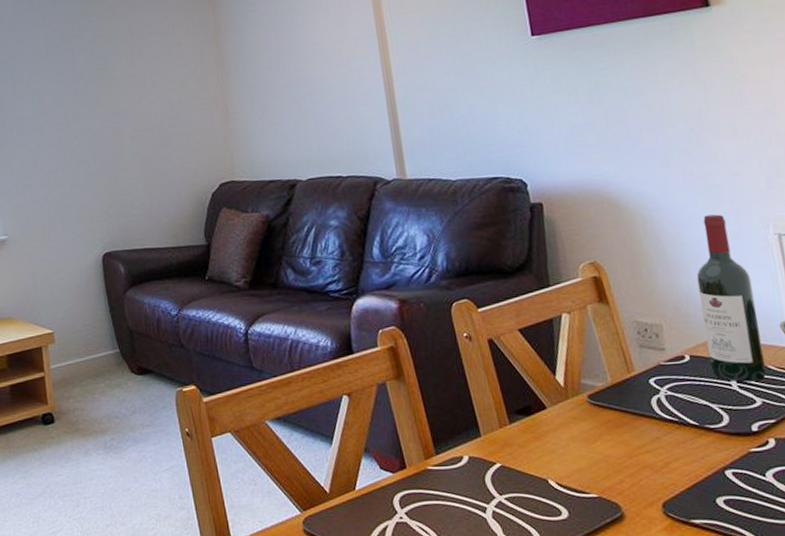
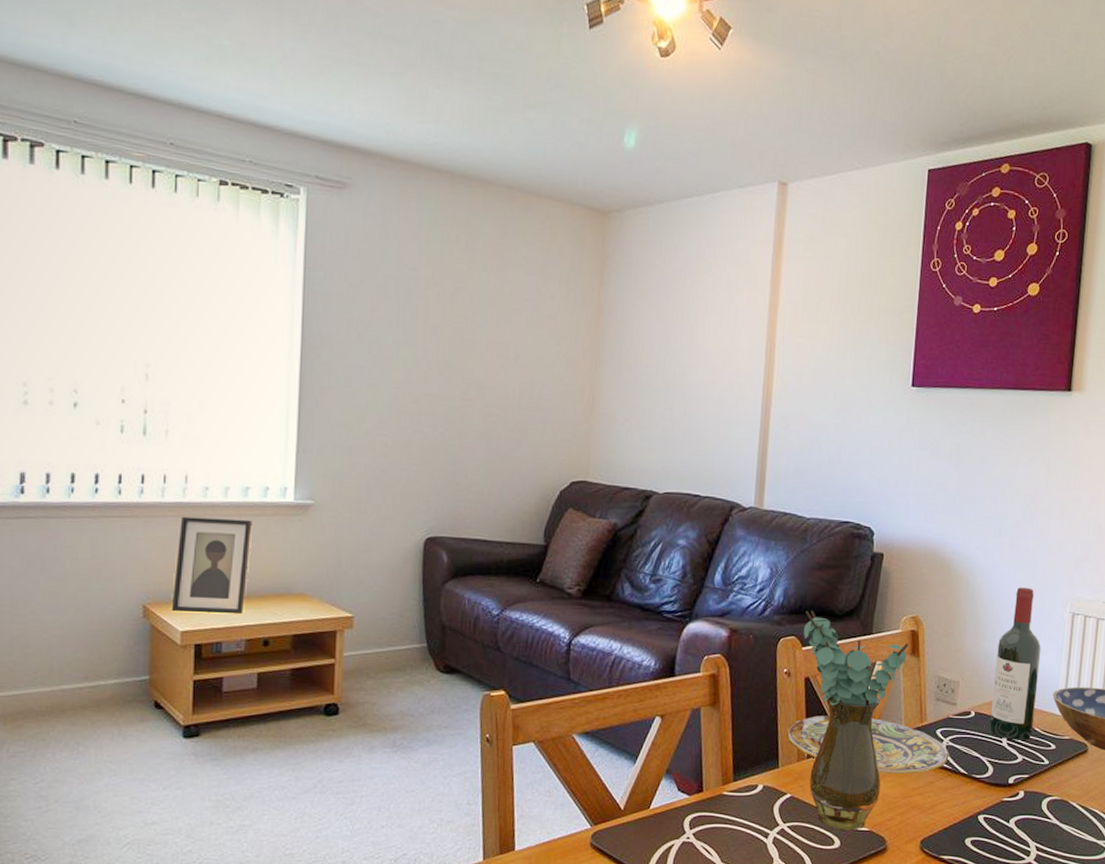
vase: none [473,270,601,498] -> present [803,610,909,830]
plate: none [481,374,672,433] -> present [787,716,949,775]

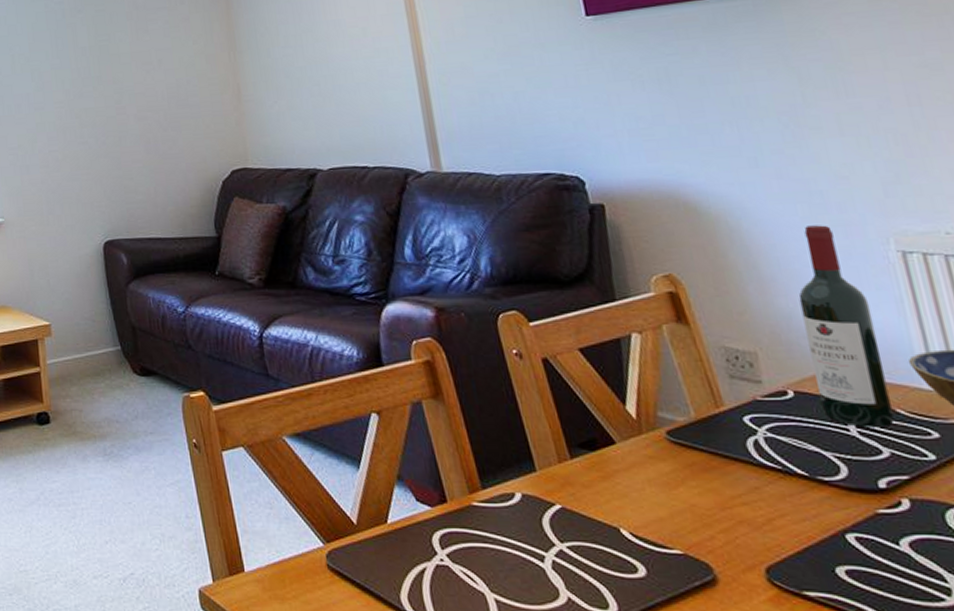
plate: present [787,716,949,775] -> none [535,404,773,478]
vase: present [803,610,909,830] -> none [522,278,686,553]

